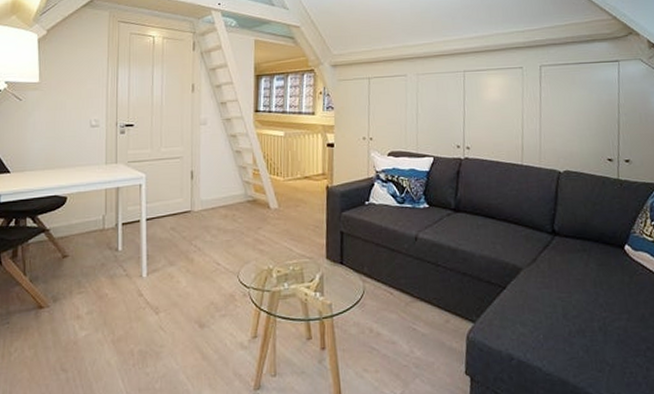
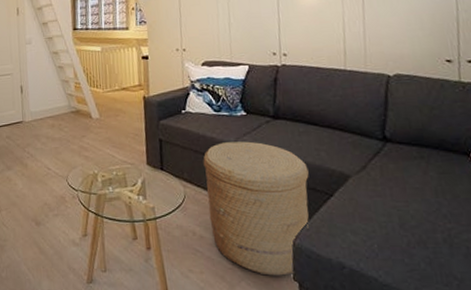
basket: none [384,234,485,371] -> present [203,141,309,276]

